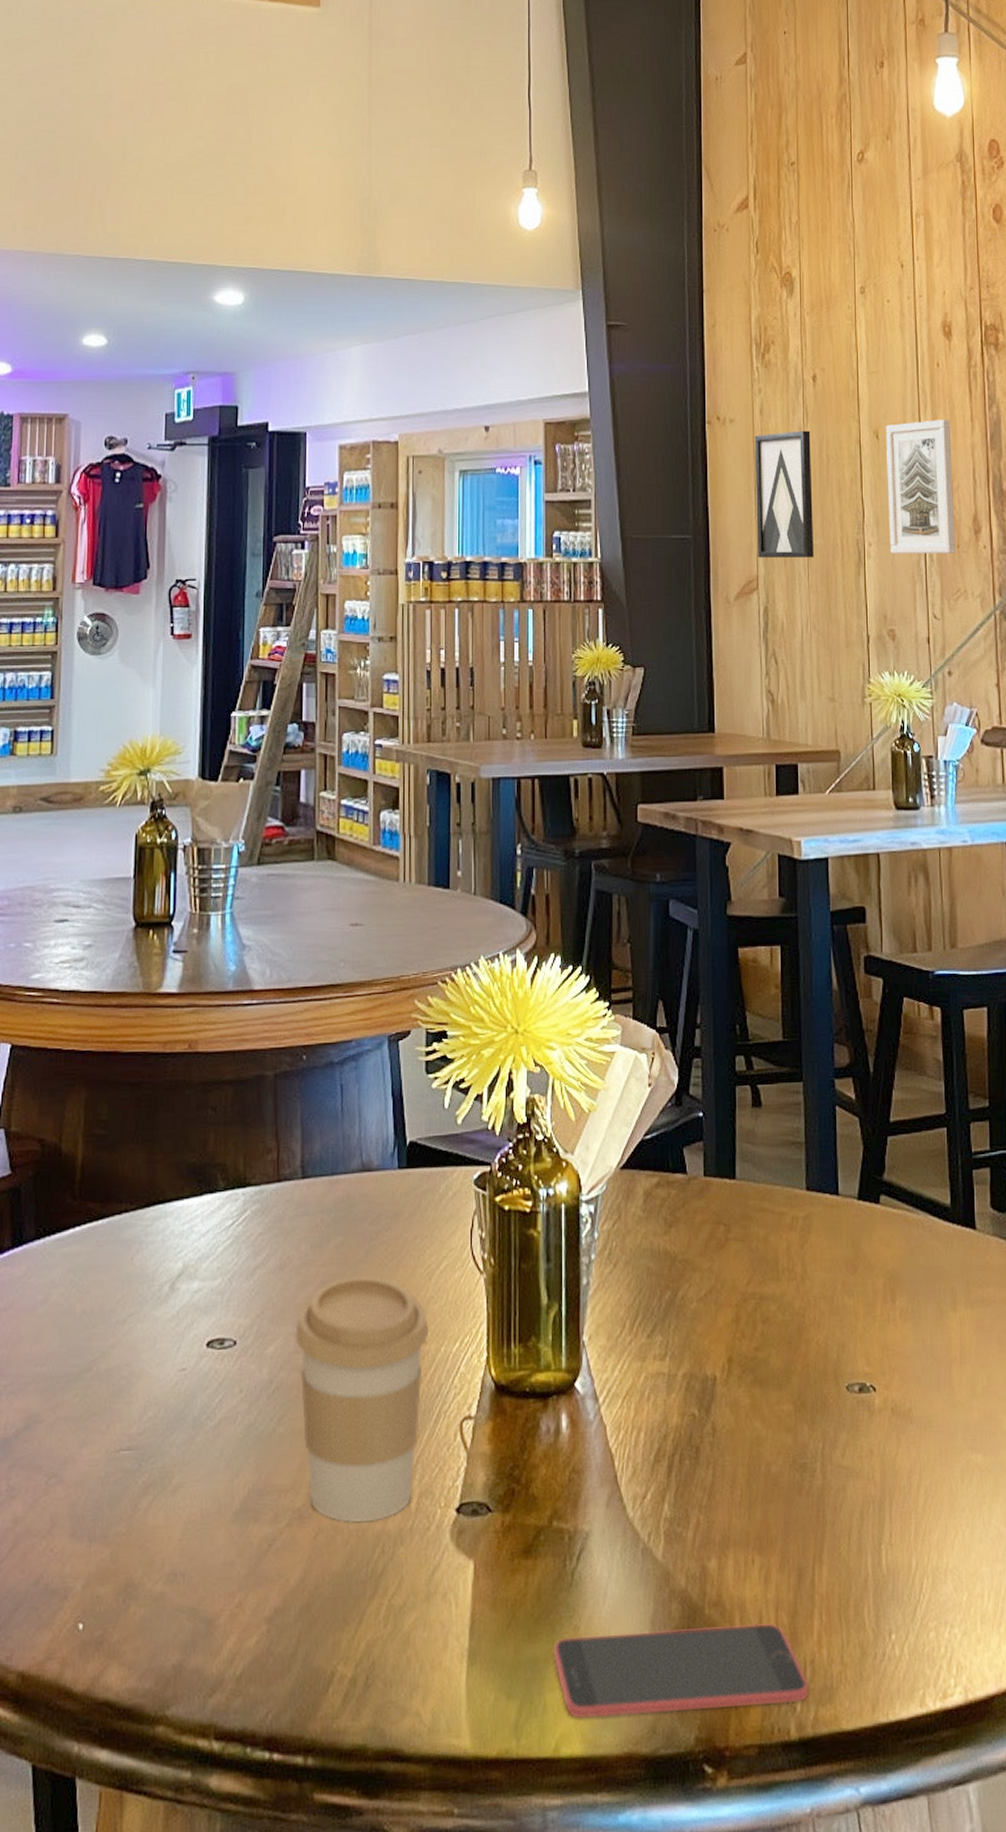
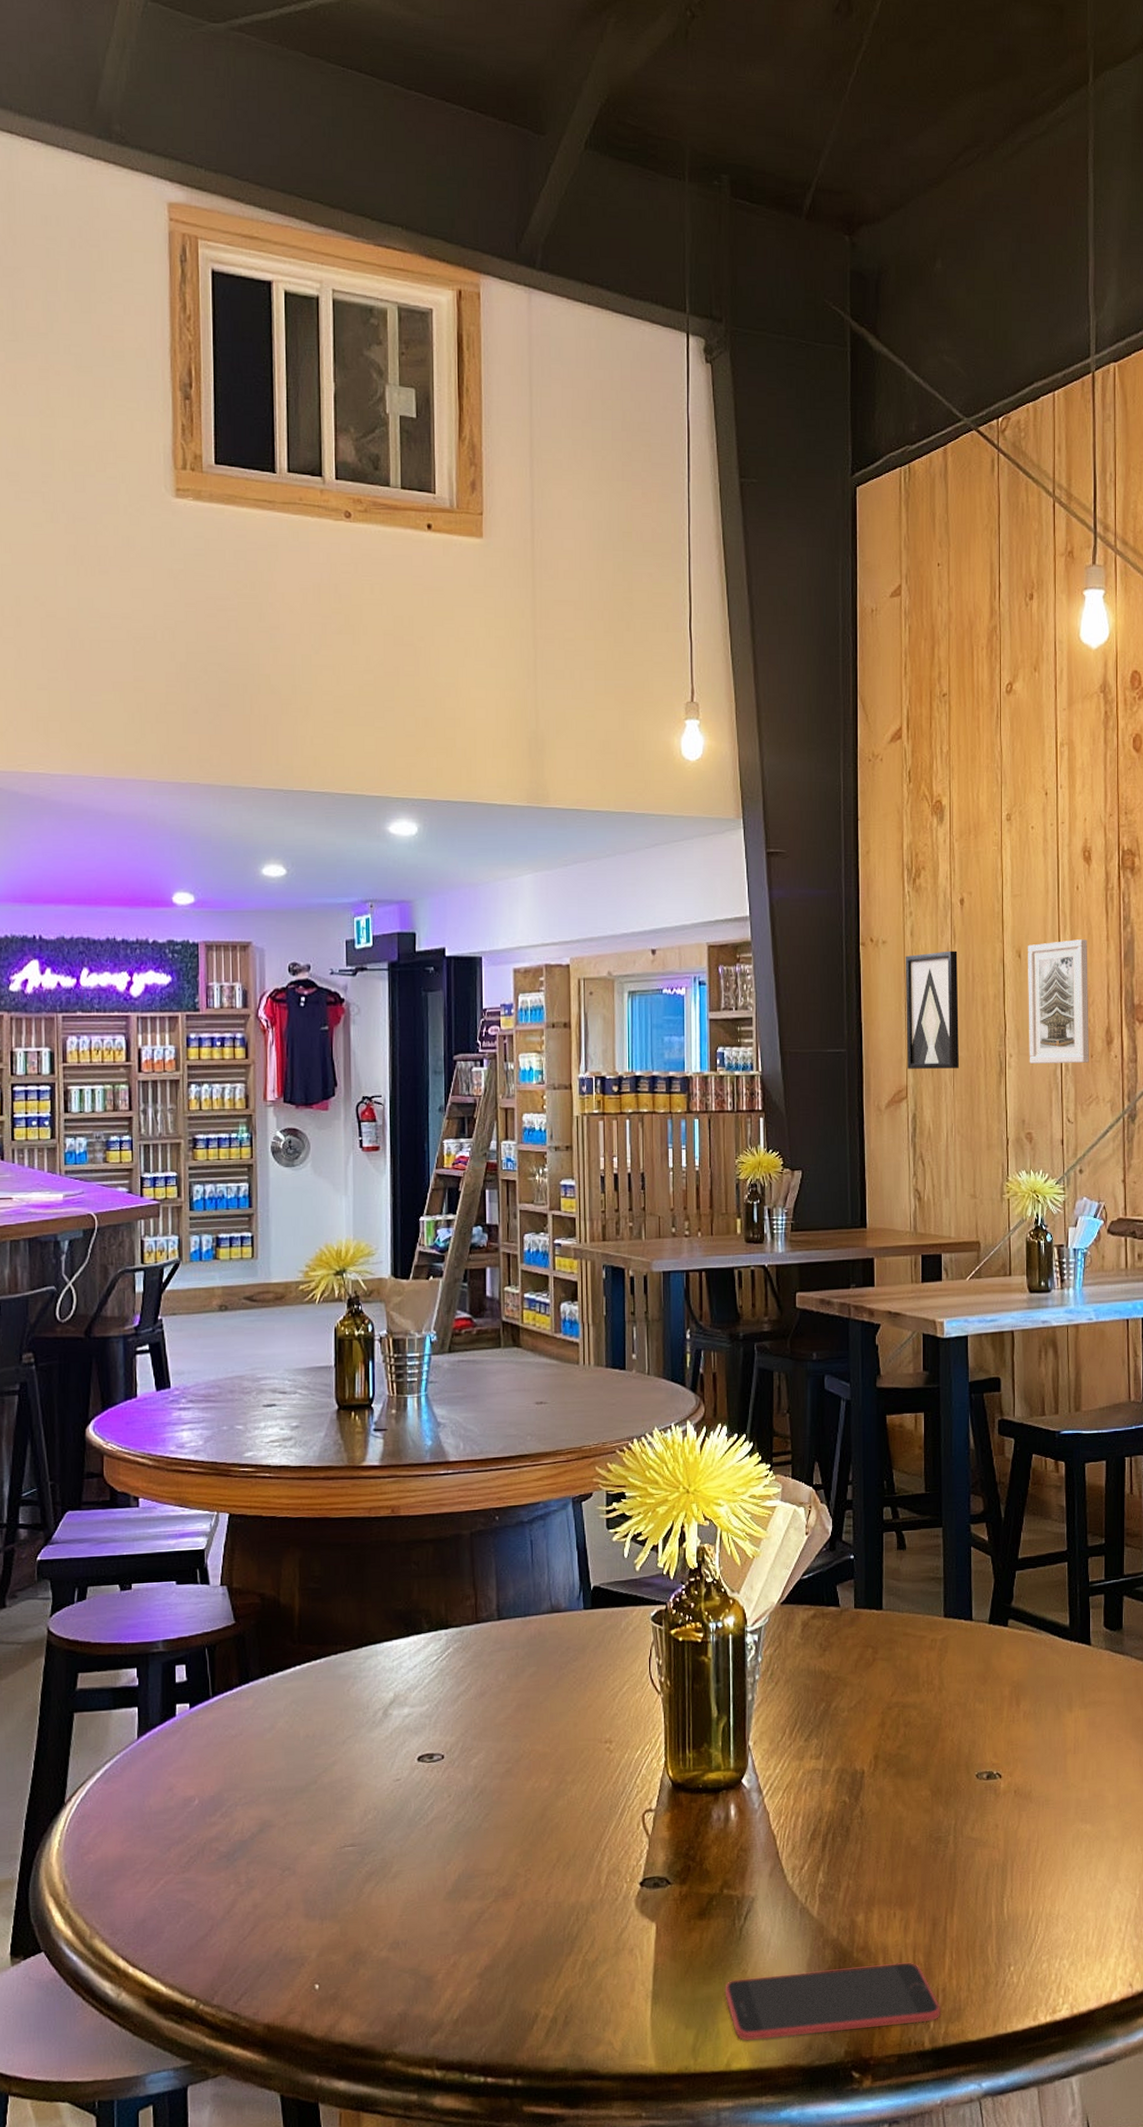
coffee cup: present [295,1276,430,1522] -> none [496,1699,614,1897]

